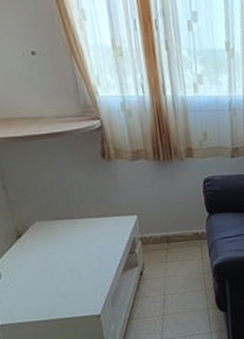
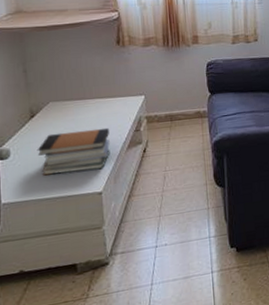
book stack: none [28,249,106,298] -> present [37,127,110,176]

